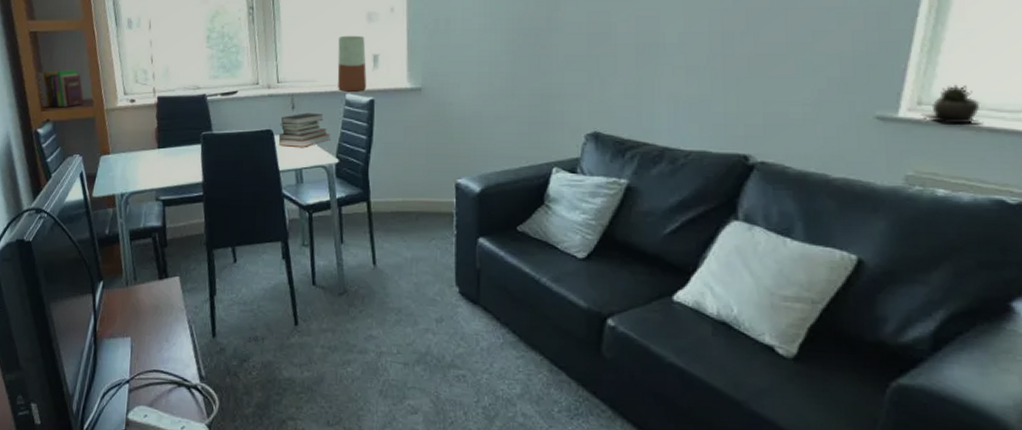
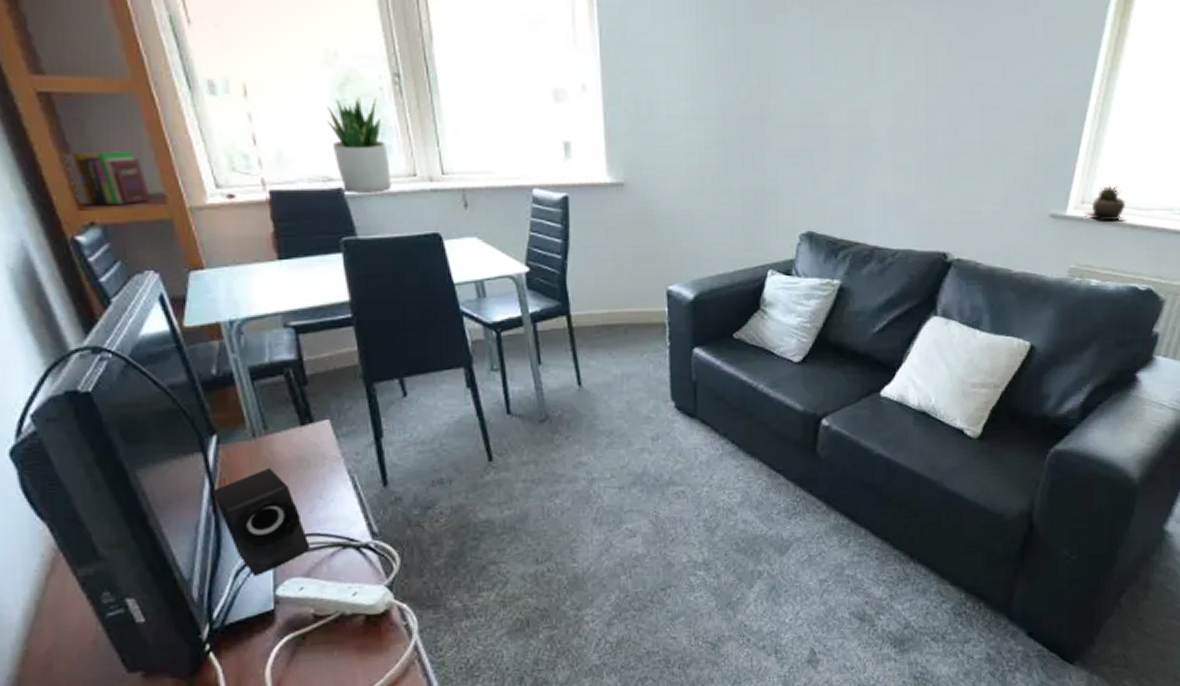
speaker: none [94,311,155,399] -> present [211,467,310,576]
planter: none [201,26,241,98] -> present [327,98,391,193]
books: present [278,112,331,147] -> none [449,212,517,254]
vase: present [337,35,367,92] -> none [519,116,557,186]

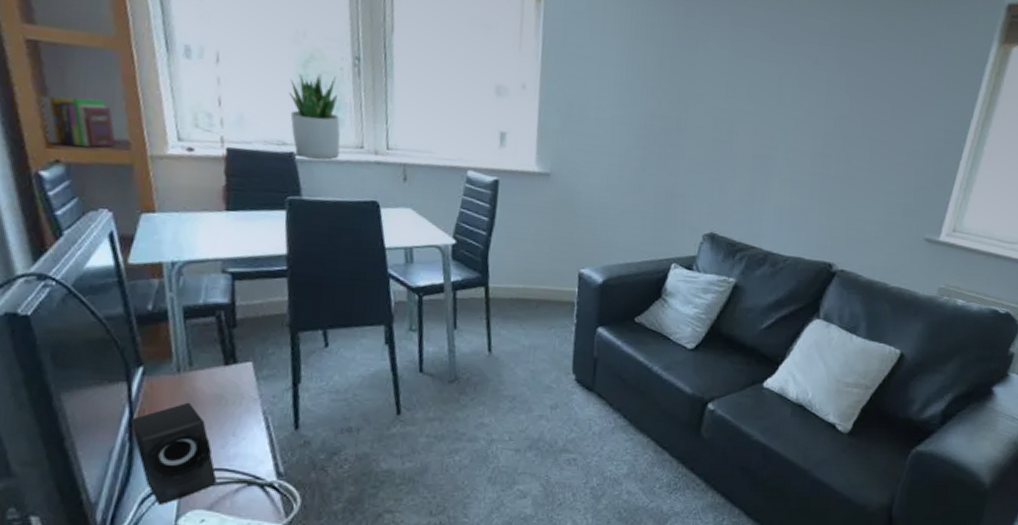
succulent plant: present [1082,185,1128,223] -> none [953,218,992,251]

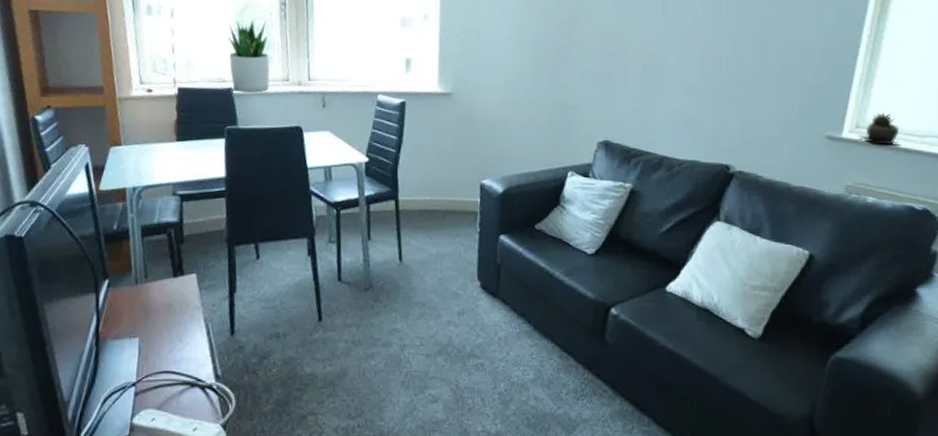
books: present [39,95,116,148] -> none [37,53,93,94]
speaker: present [129,402,217,504] -> none [97,310,166,404]
succulent plant: none [953,218,992,251] -> present [857,113,902,146]

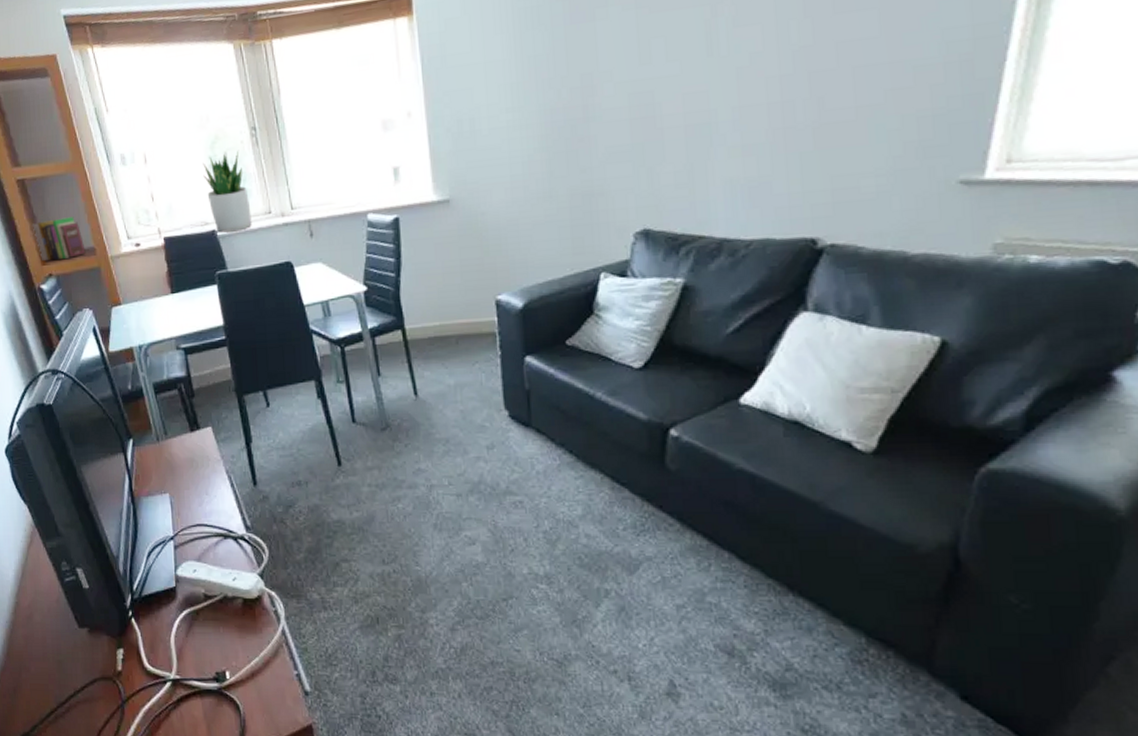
books: none [37,53,93,94] -> present [32,217,86,262]
succulent plant: present [857,113,902,146] -> none [1009,134,1083,182]

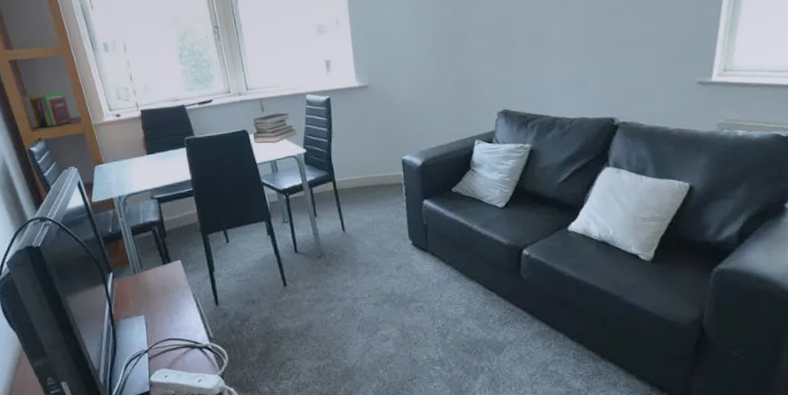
planter: present [203,151,252,233] -> none [174,44,215,107]
books: none [299,238,356,279] -> present [252,113,297,143]

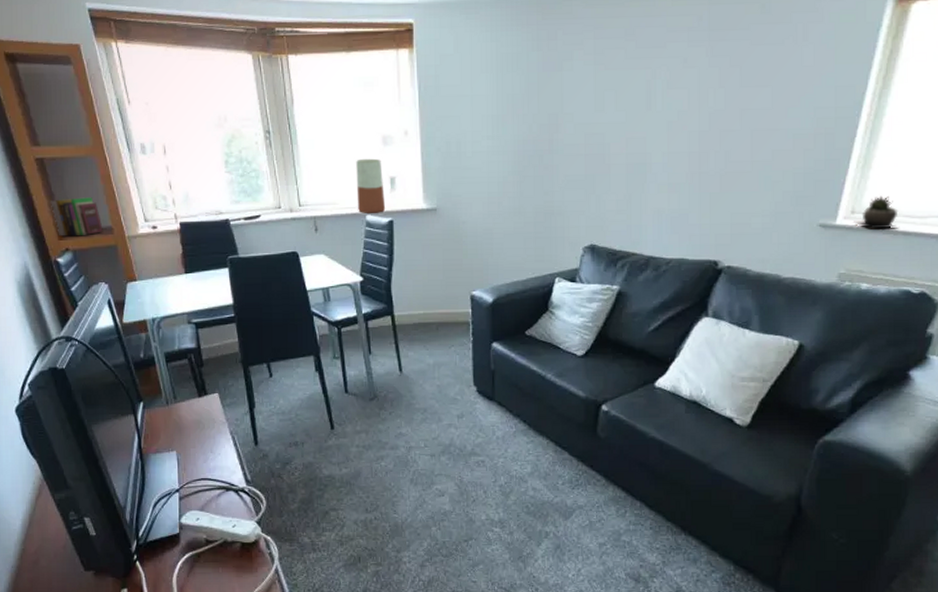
books: present [252,113,297,143] -> none [304,234,354,268]
vase: none [295,45,322,93] -> present [356,158,385,213]
succulent plant: none [725,54,766,84] -> present [852,195,900,231]

